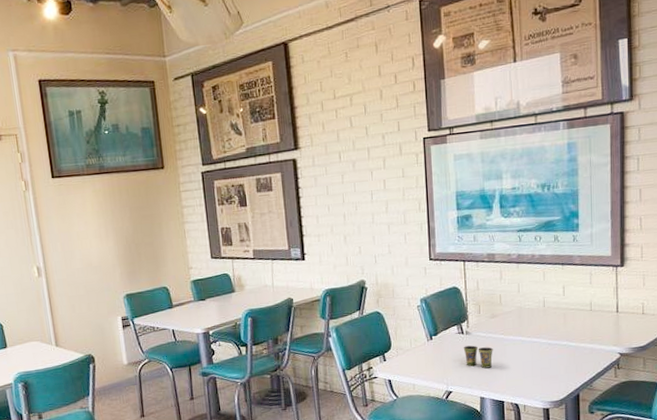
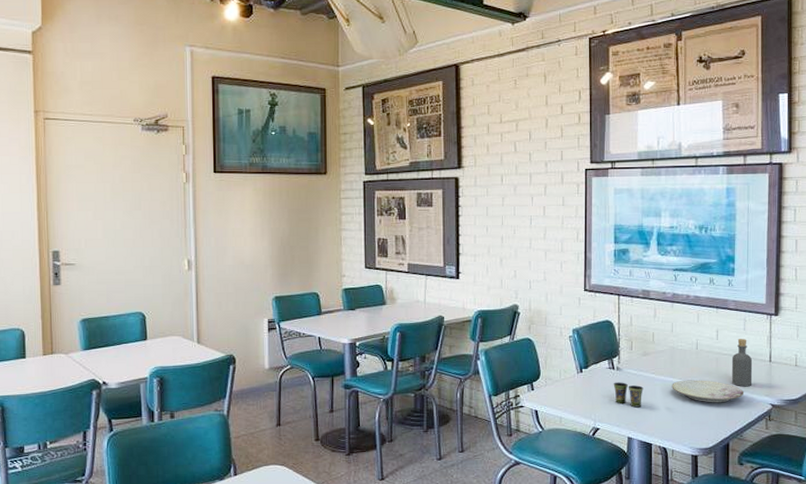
plate: none [521,336,593,357] -> present [672,380,745,403]
bottle: none [579,292,600,339] -> present [731,339,753,387]

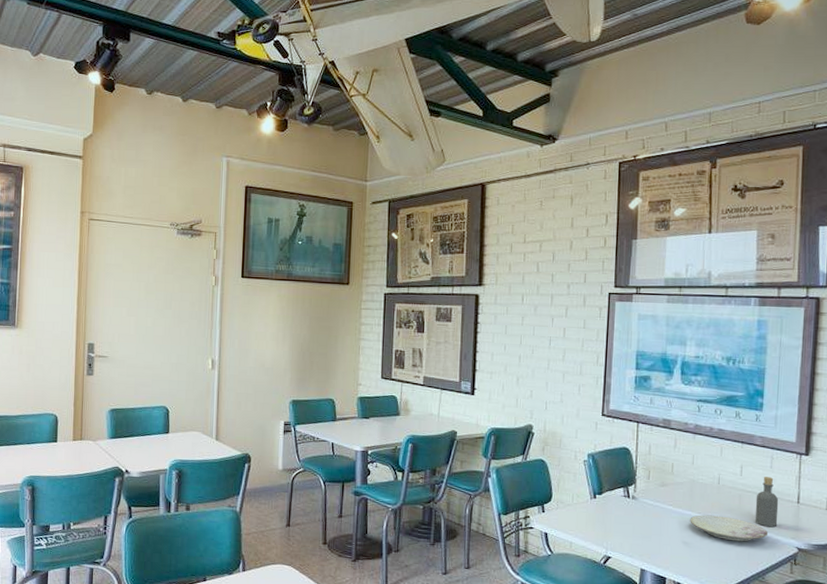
cup: present [613,382,643,408] -> none [627,511,660,539]

